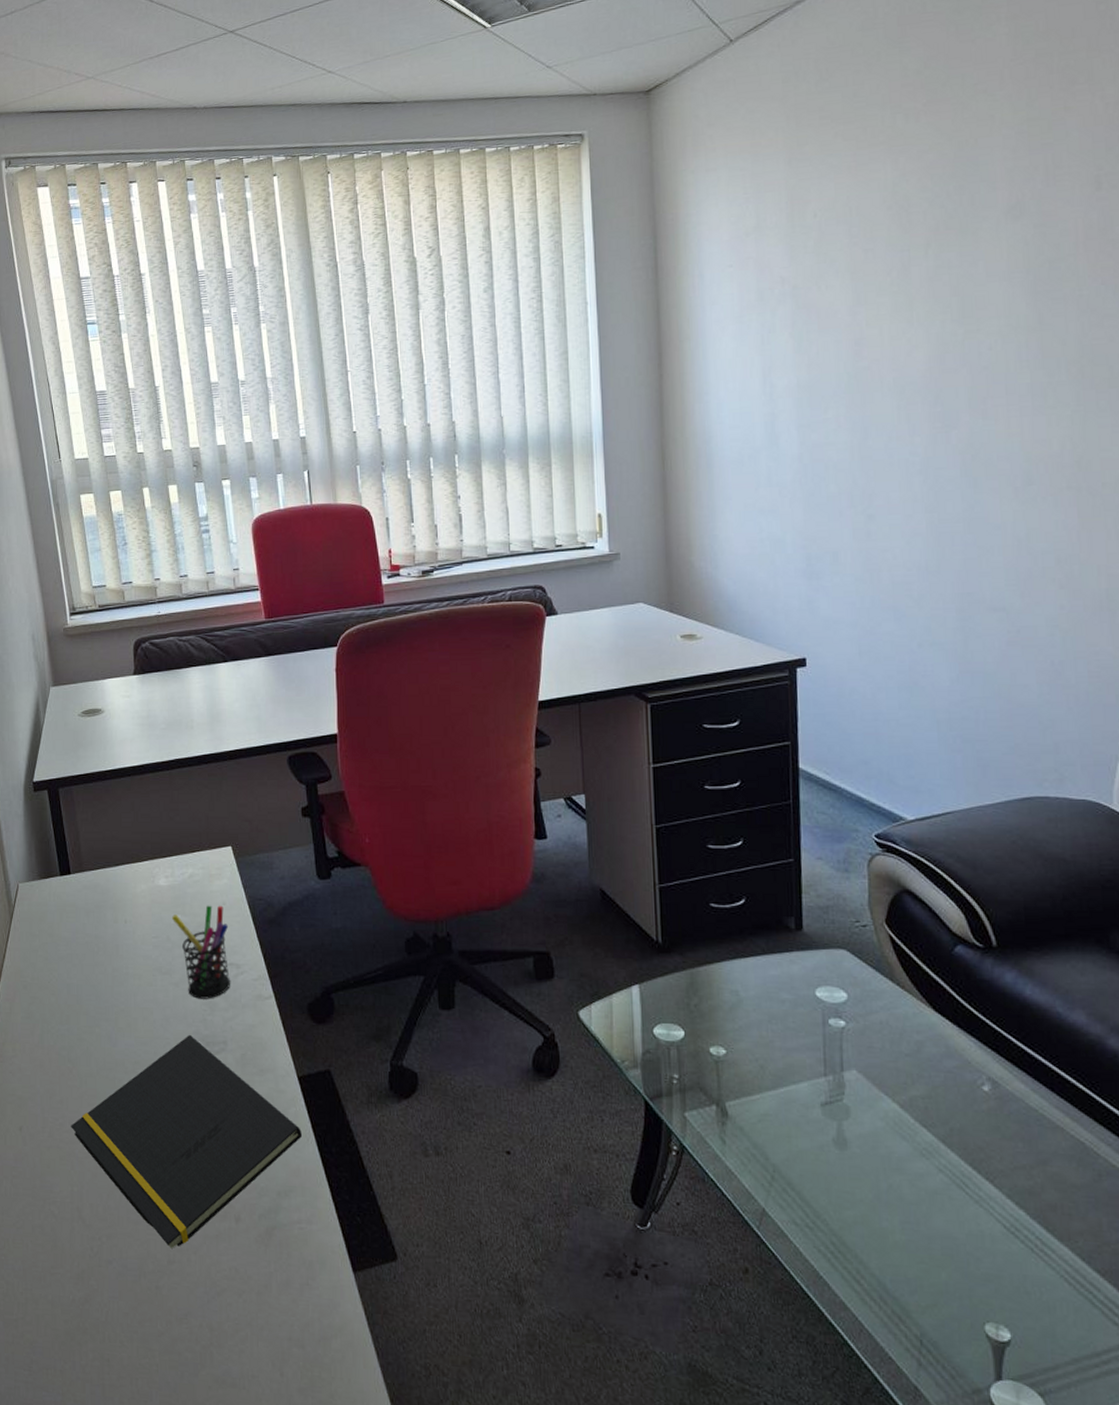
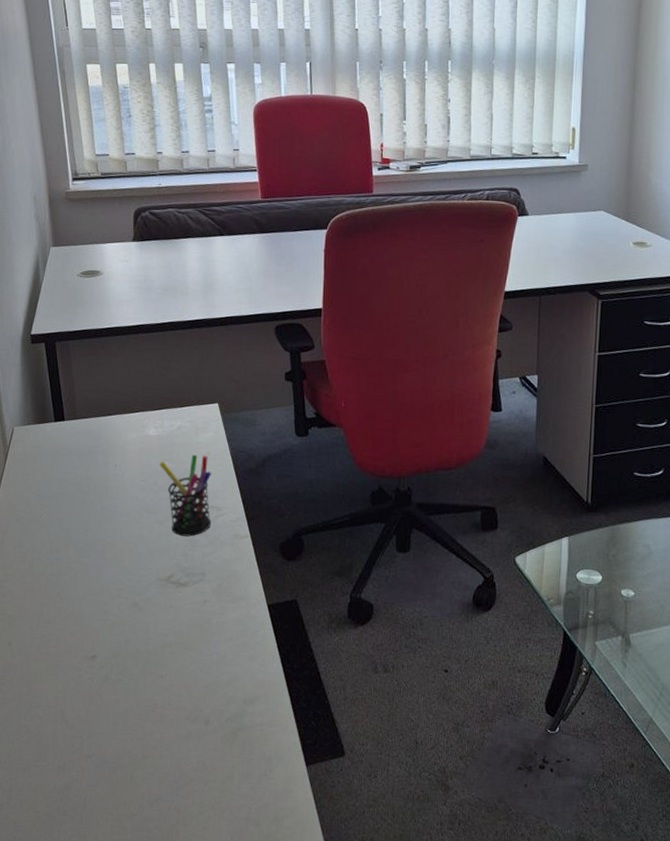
notepad: present [71,1034,302,1248] -> none [57,566,268,745]

